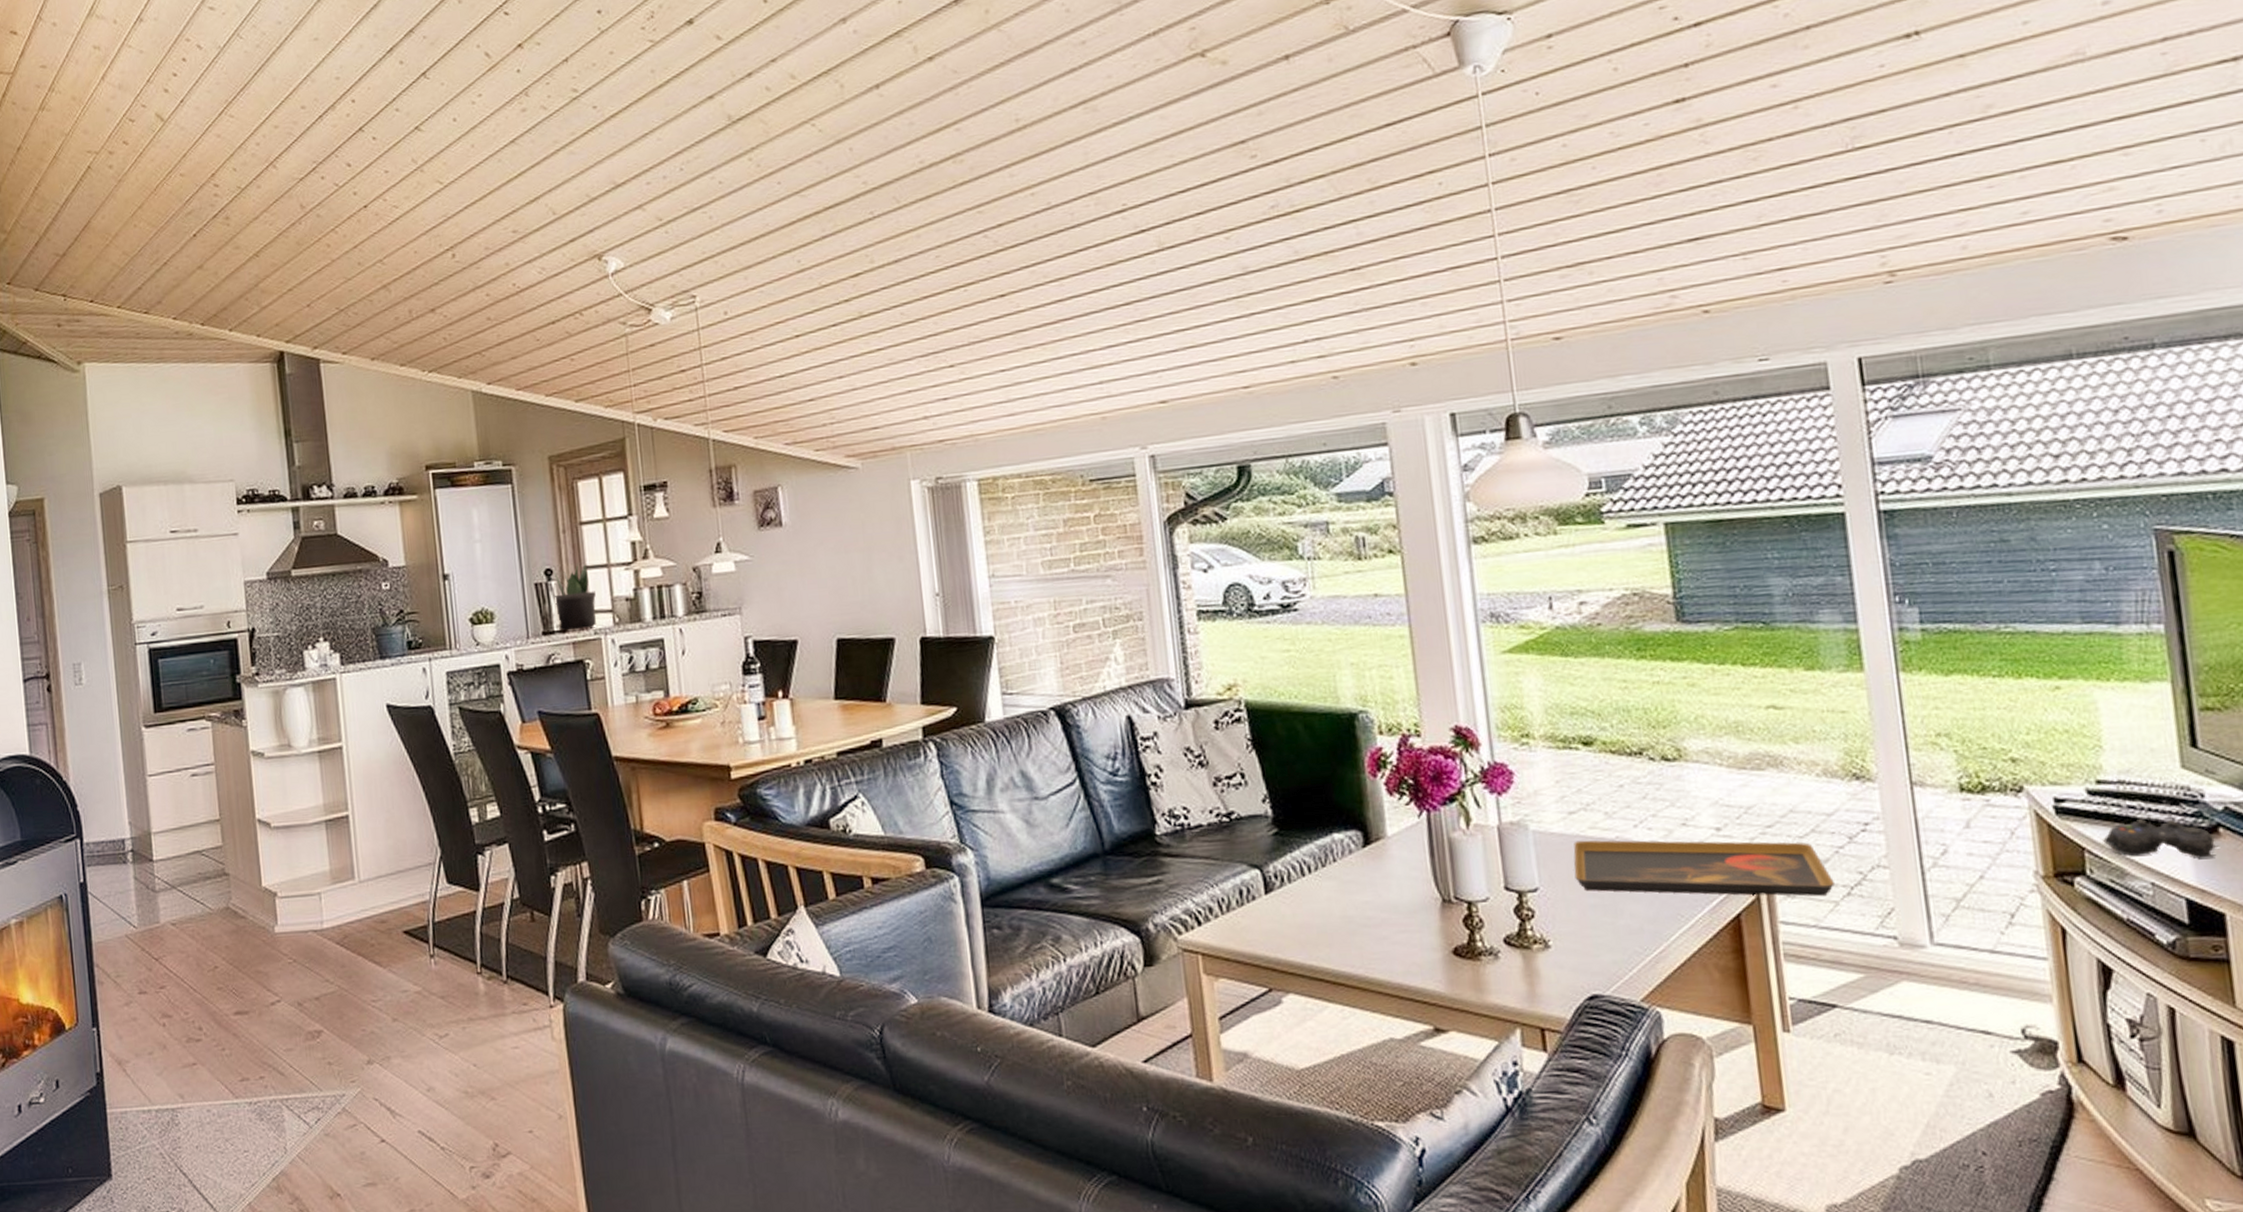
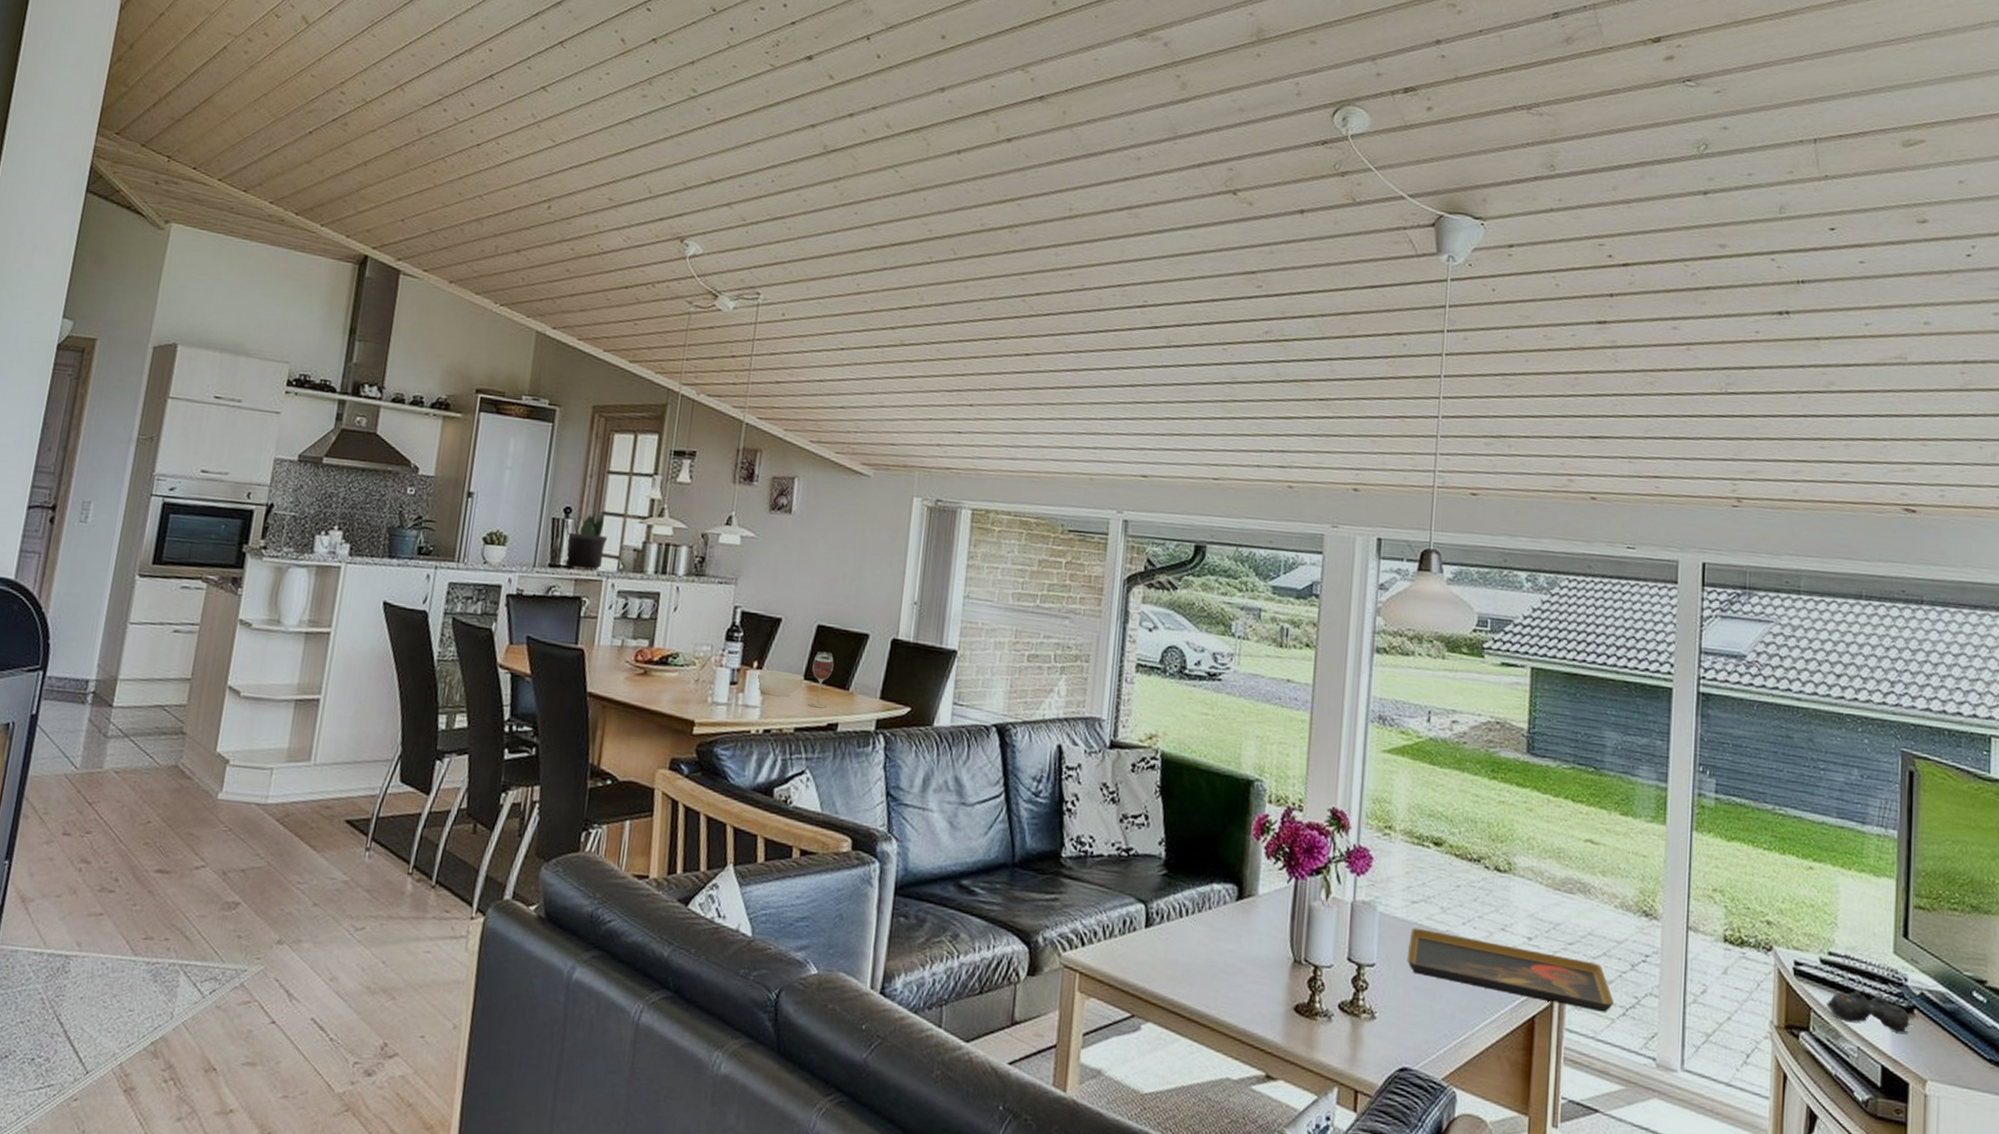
bowl: none [784,695,836,724] -> present [758,669,805,697]
wineglass: none [841,665,865,727] -> present [808,651,834,709]

